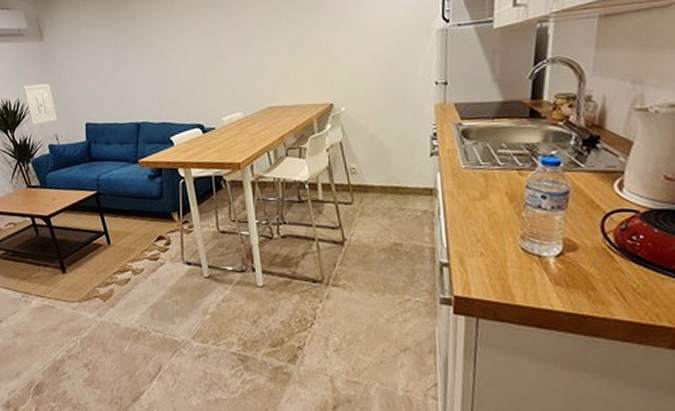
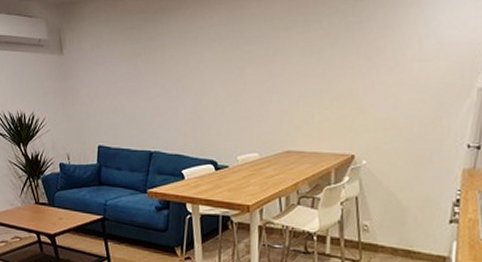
wall art: present [24,83,57,125] -> none [39,100,70,141]

